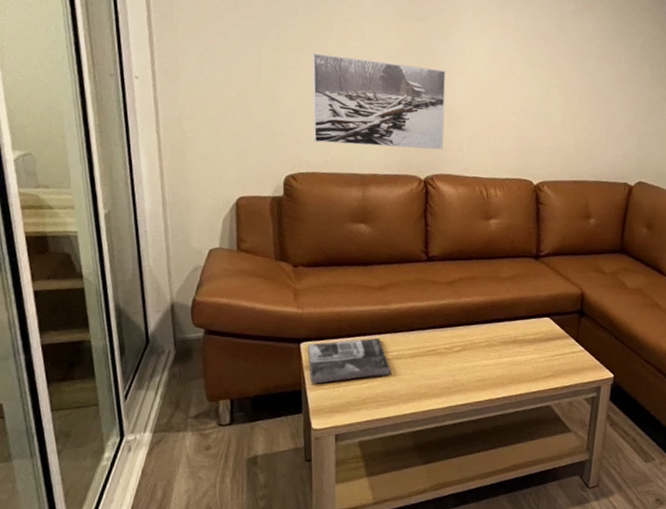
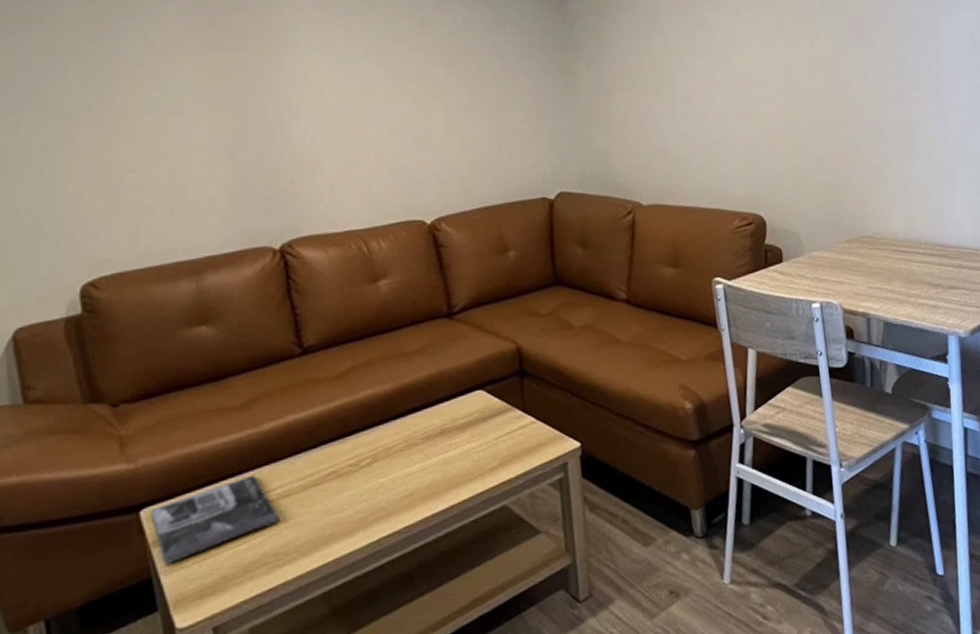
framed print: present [312,53,446,150] -> none [96,105,299,232]

